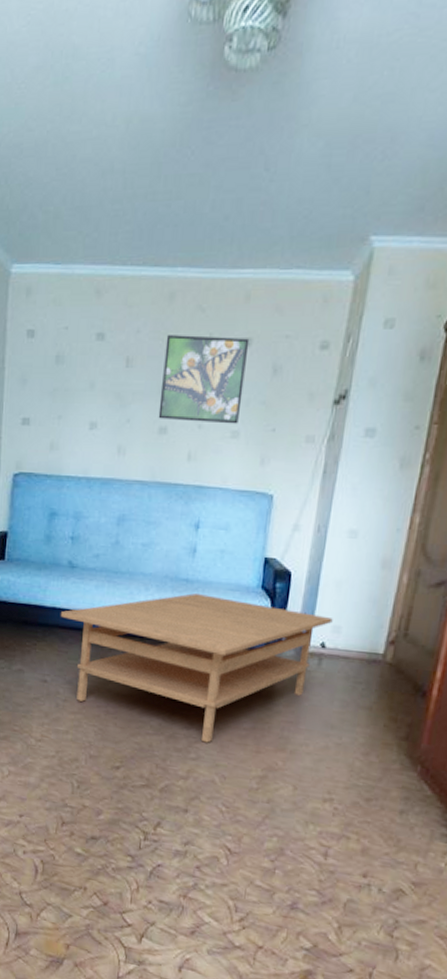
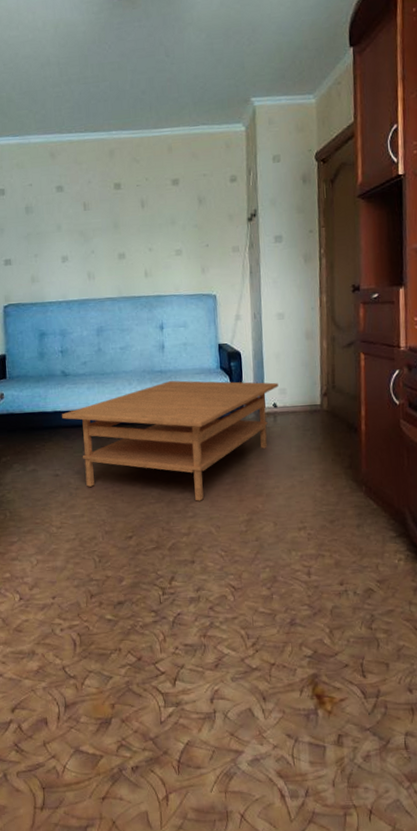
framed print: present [158,335,250,424] -> none [112,179,179,248]

